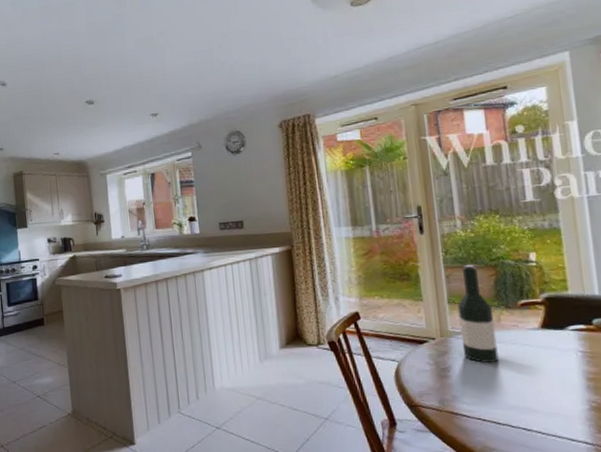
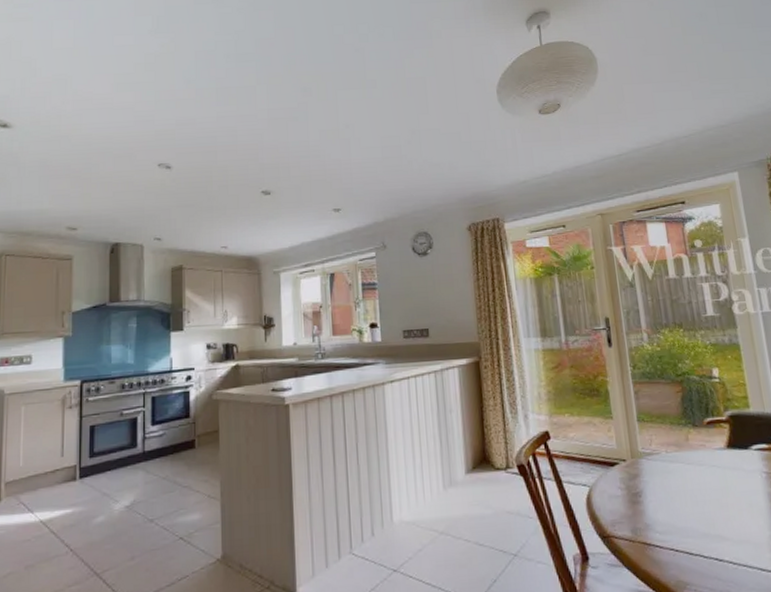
wine bottle: present [457,264,499,364] -> none [647,379,689,487]

